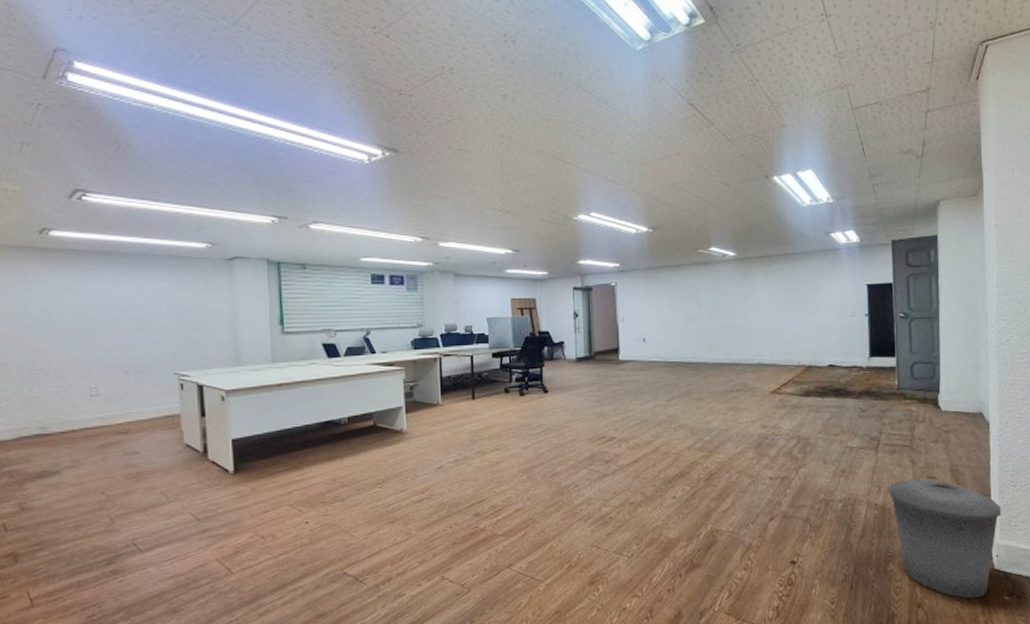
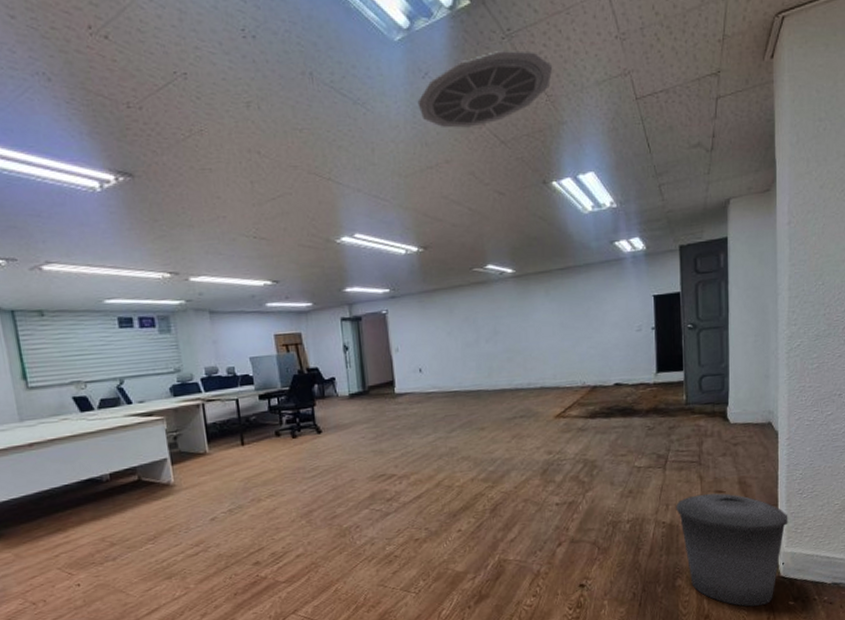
ceiling vent: none [654,63,777,126] -> present [417,50,553,128]

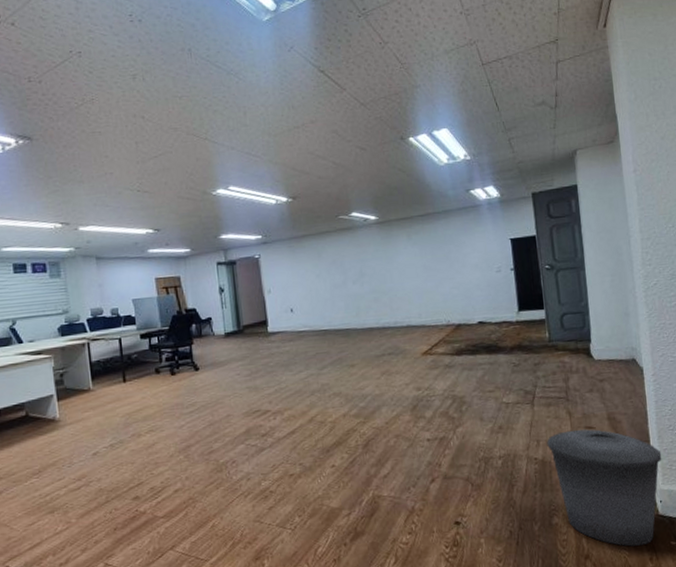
ceiling vent: present [417,50,553,128] -> none [284,26,405,93]

